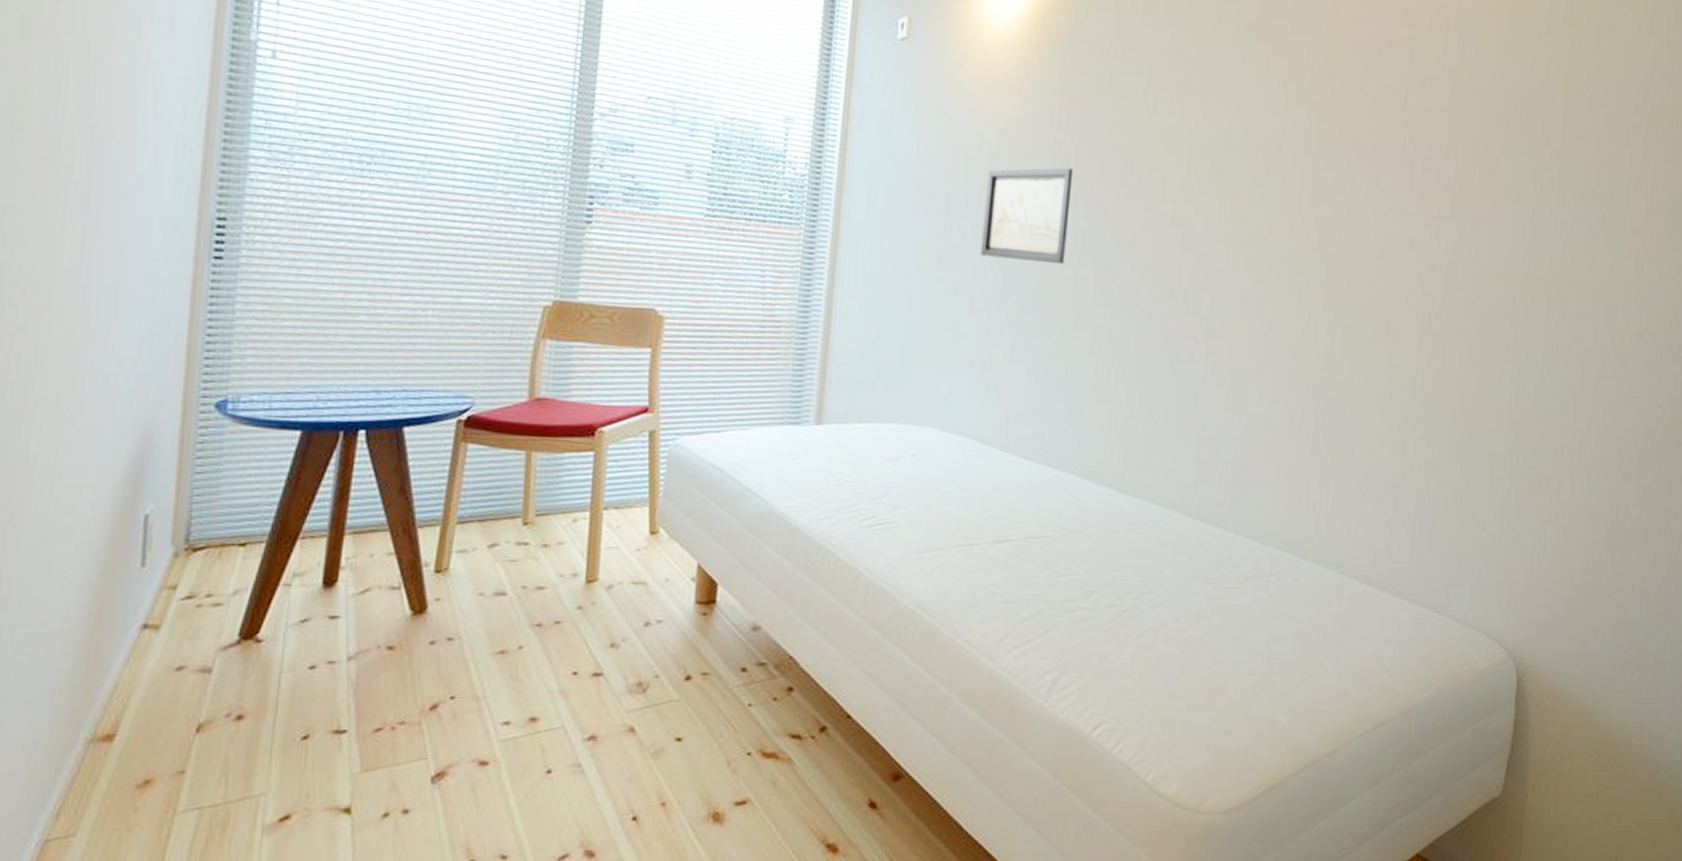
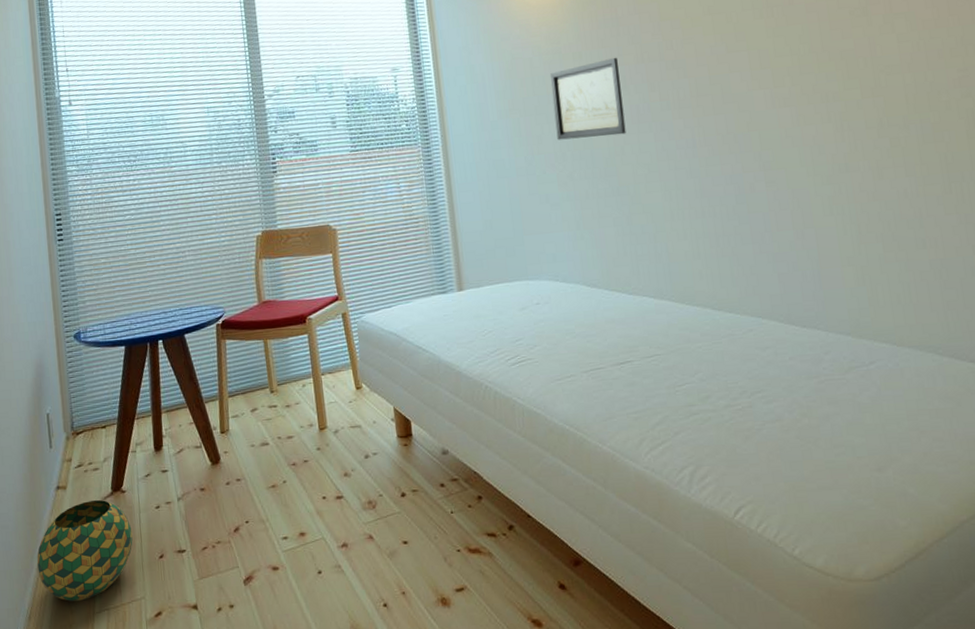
decorative ball: none [85,650,263,794] -> present [37,500,133,601]

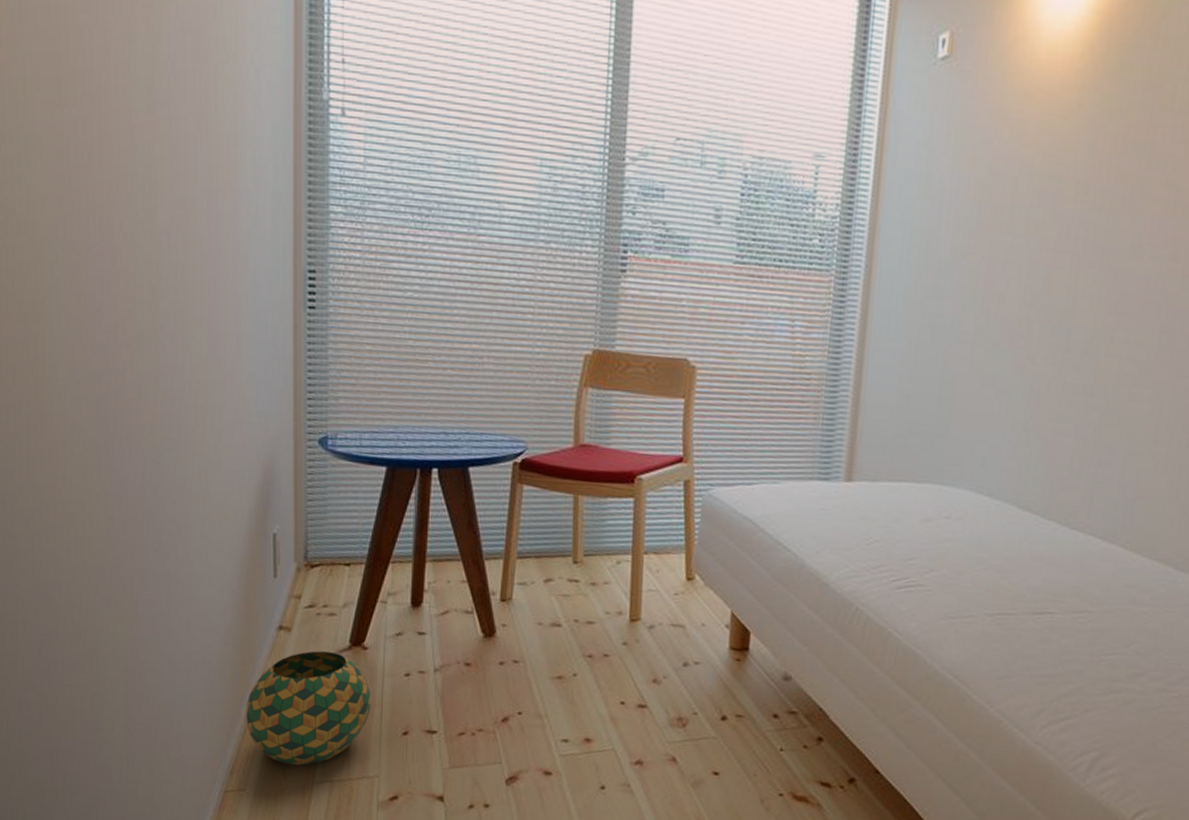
wall art: present [550,57,626,140] -> none [1026,201,1138,314]

